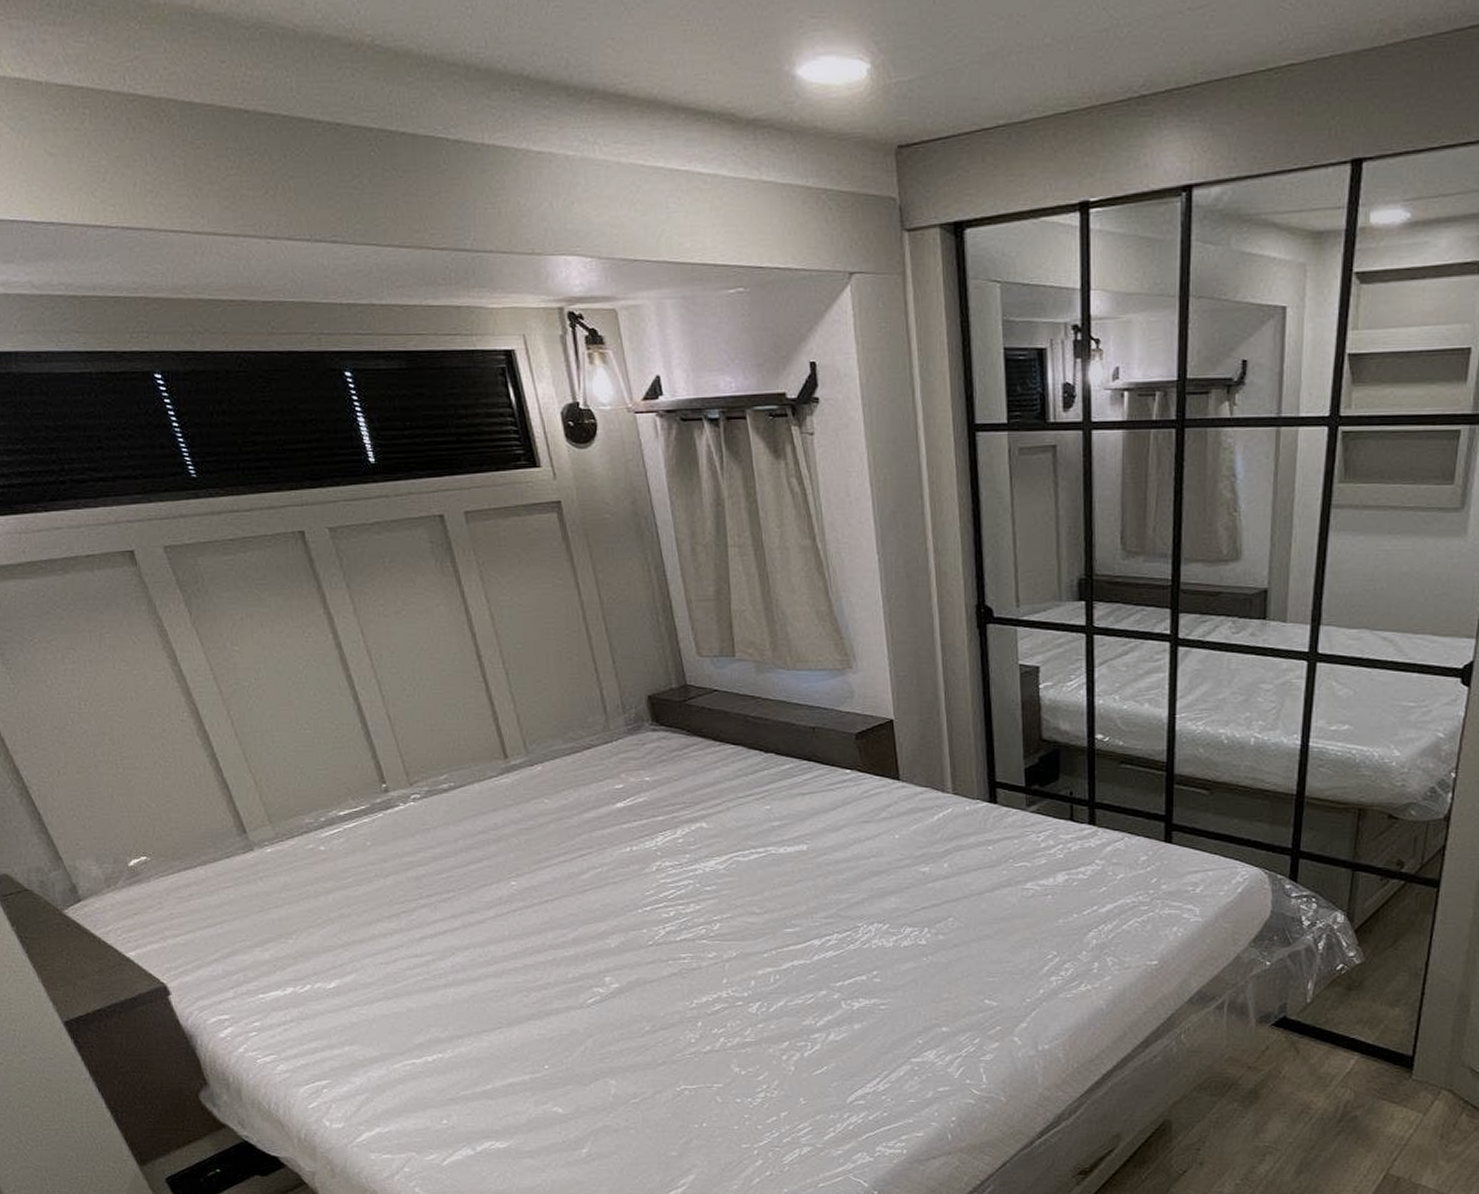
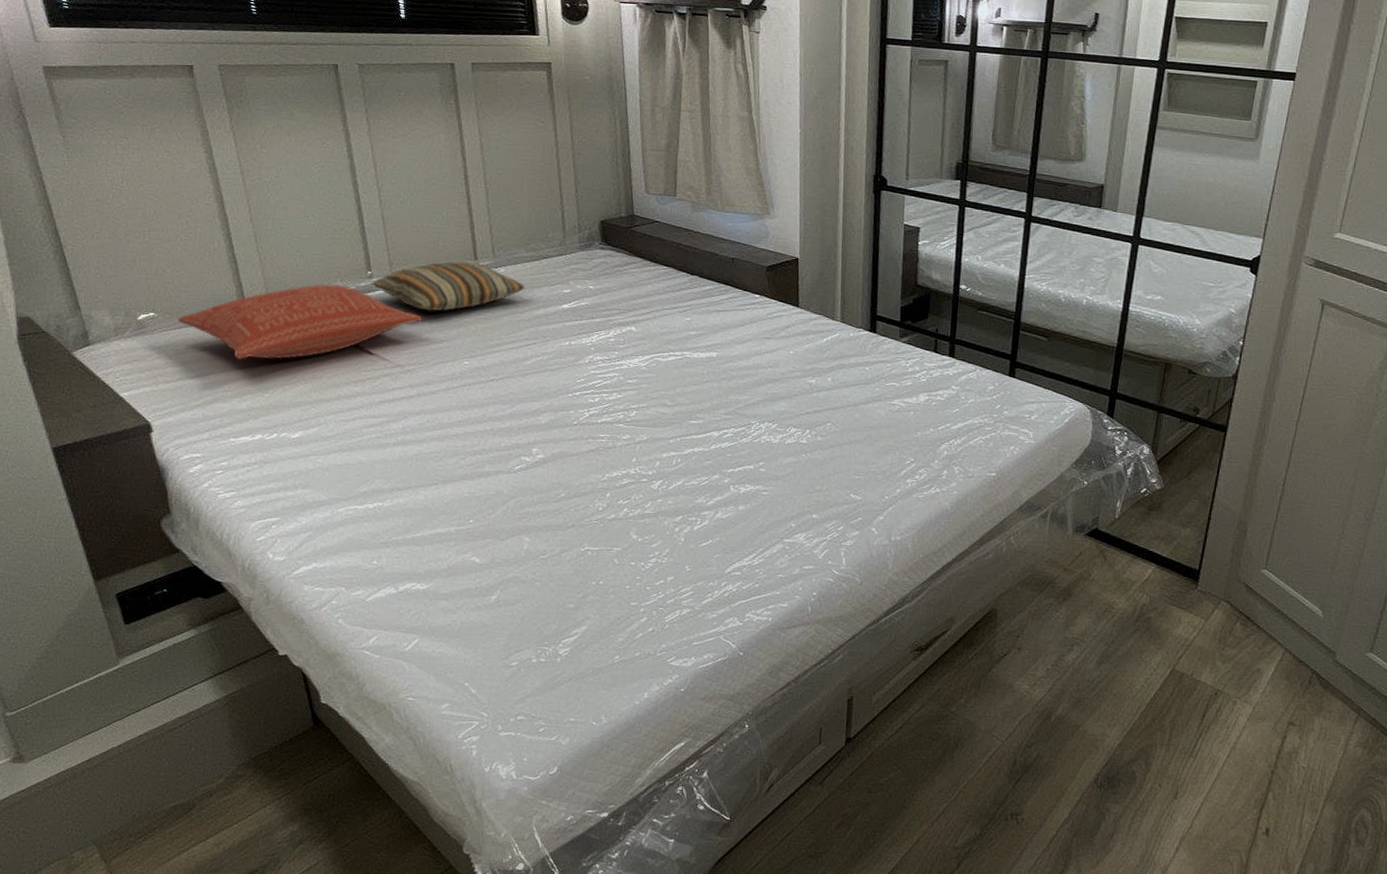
pillow: none [174,803,455,903] -> present [178,284,423,360]
pillow: none [388,761,570,827] -> present [371,261,526,312]

